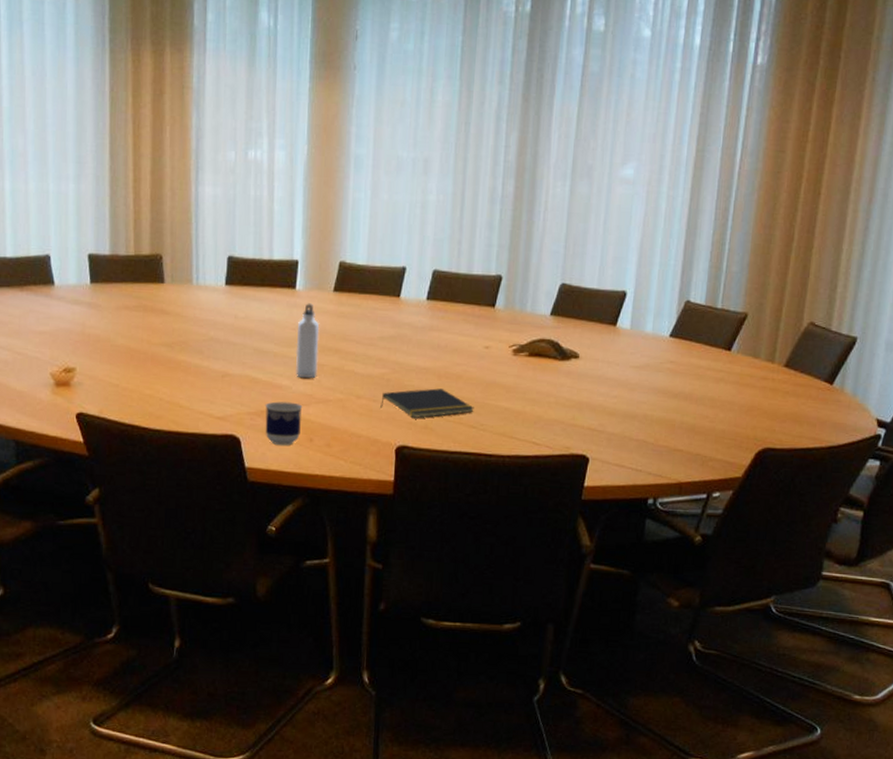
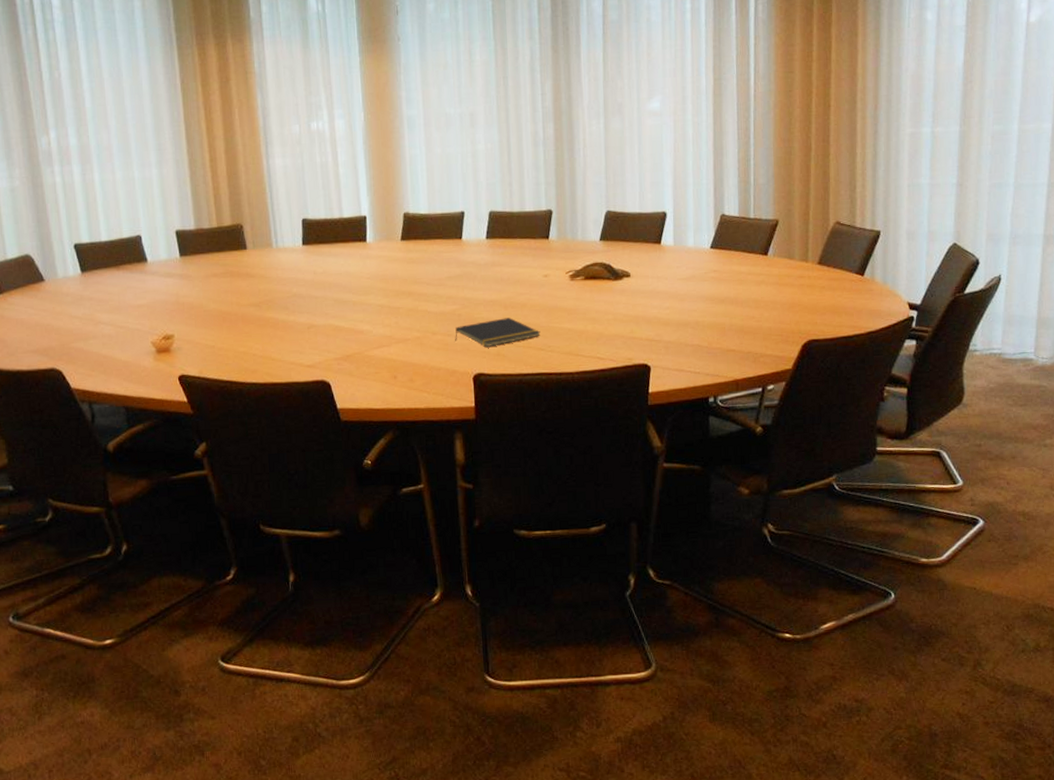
cup: present [265,401,303,445] -> none [349,345,385,385]
water bottle: present [295,303,320,379] -> none [372,253,394,322]

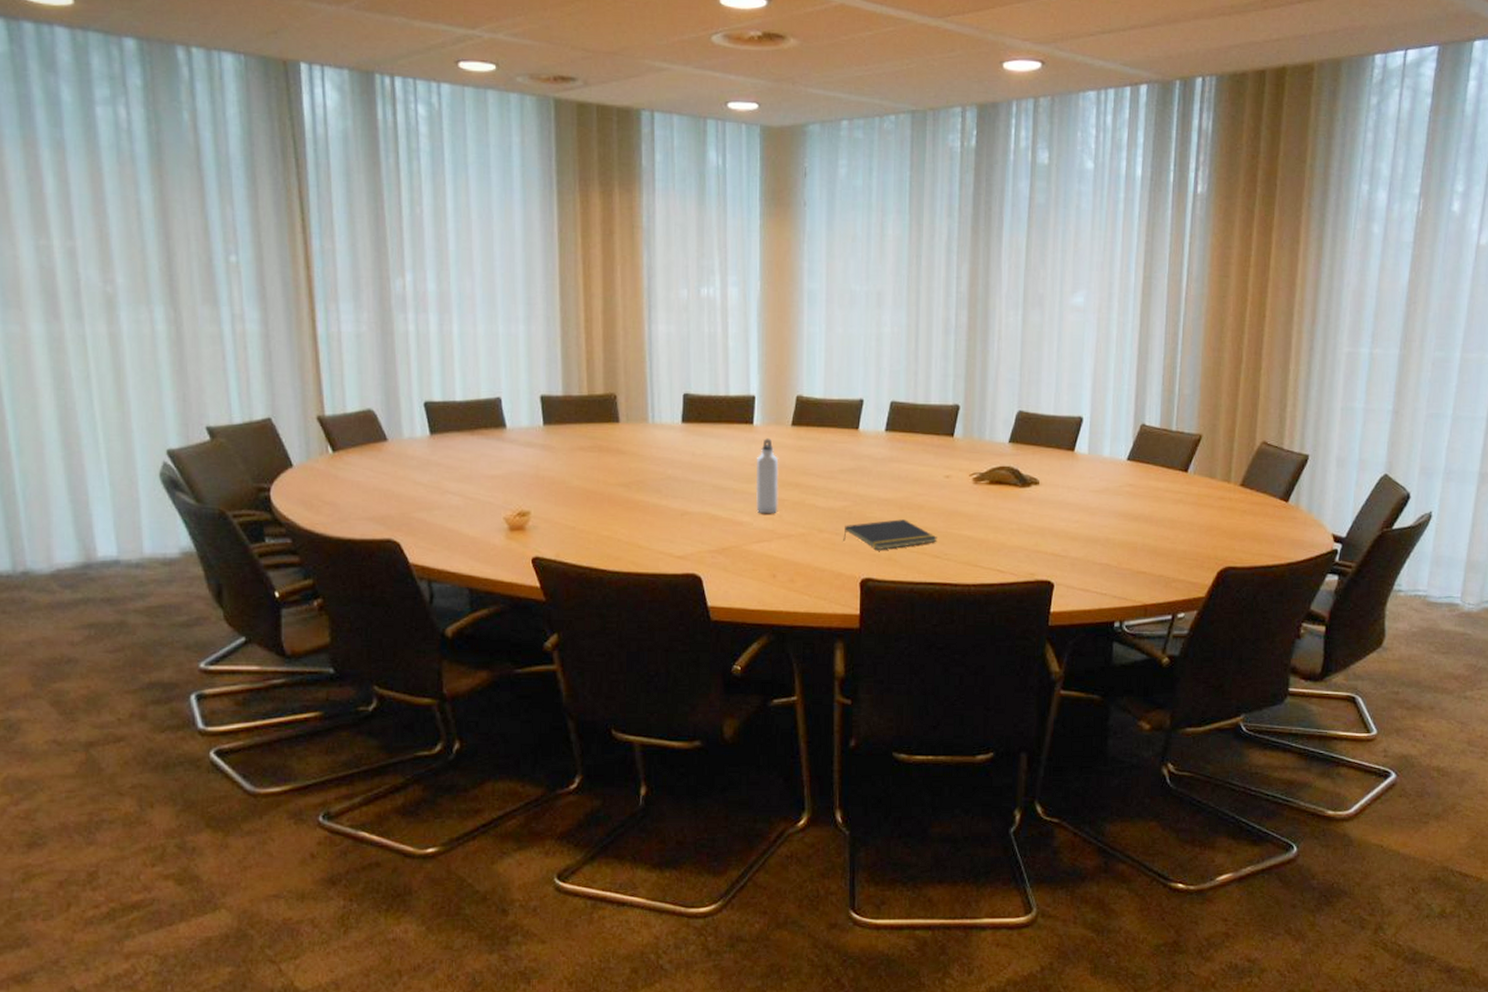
water bottle: none [372,253,394,322] -> present [755,438,779,514]

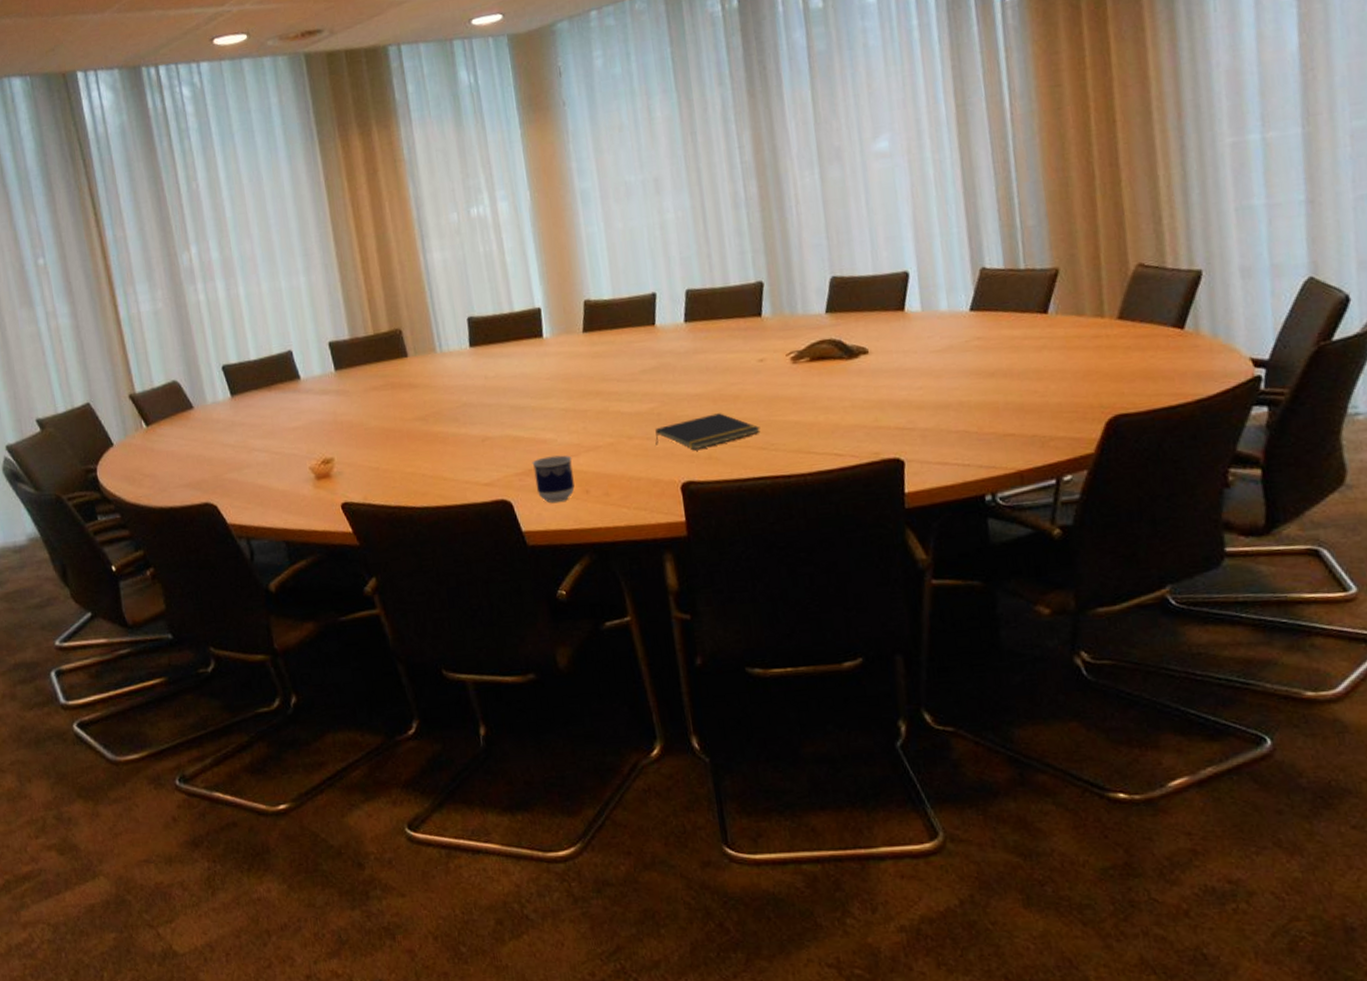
cup: none [726,538,765,582] -> present [532,455,575,503]
water bottle: present [755,438,779,514] -> none [552,349,582,429]

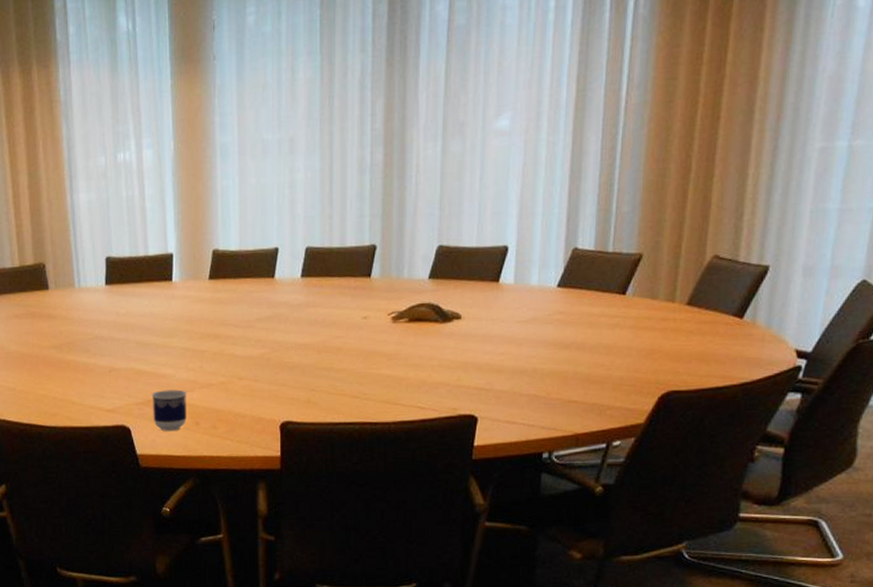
notepad: present [655,413,760,450] -> none [262,363,356,393]

